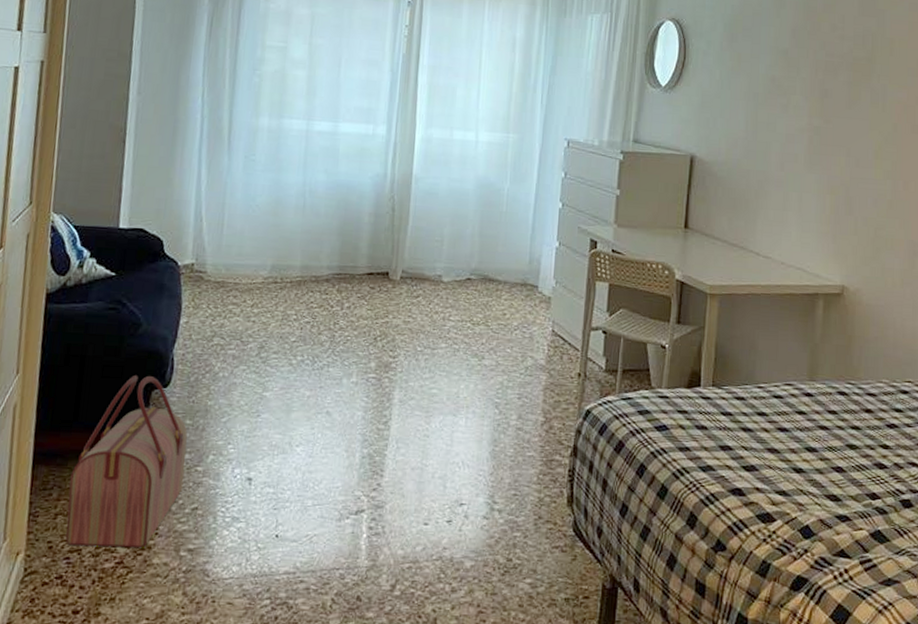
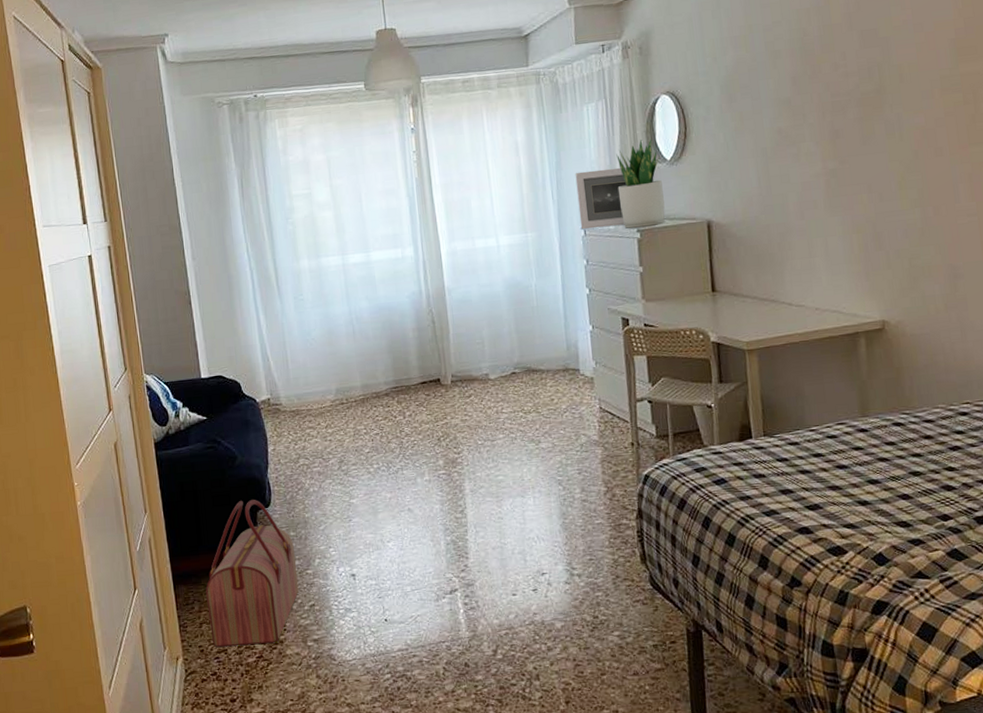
picture frame: none [565,80,620,144] -> present [575,167,627,230]
planter: none [608,61,656,150] -> present [616,139,665,229]

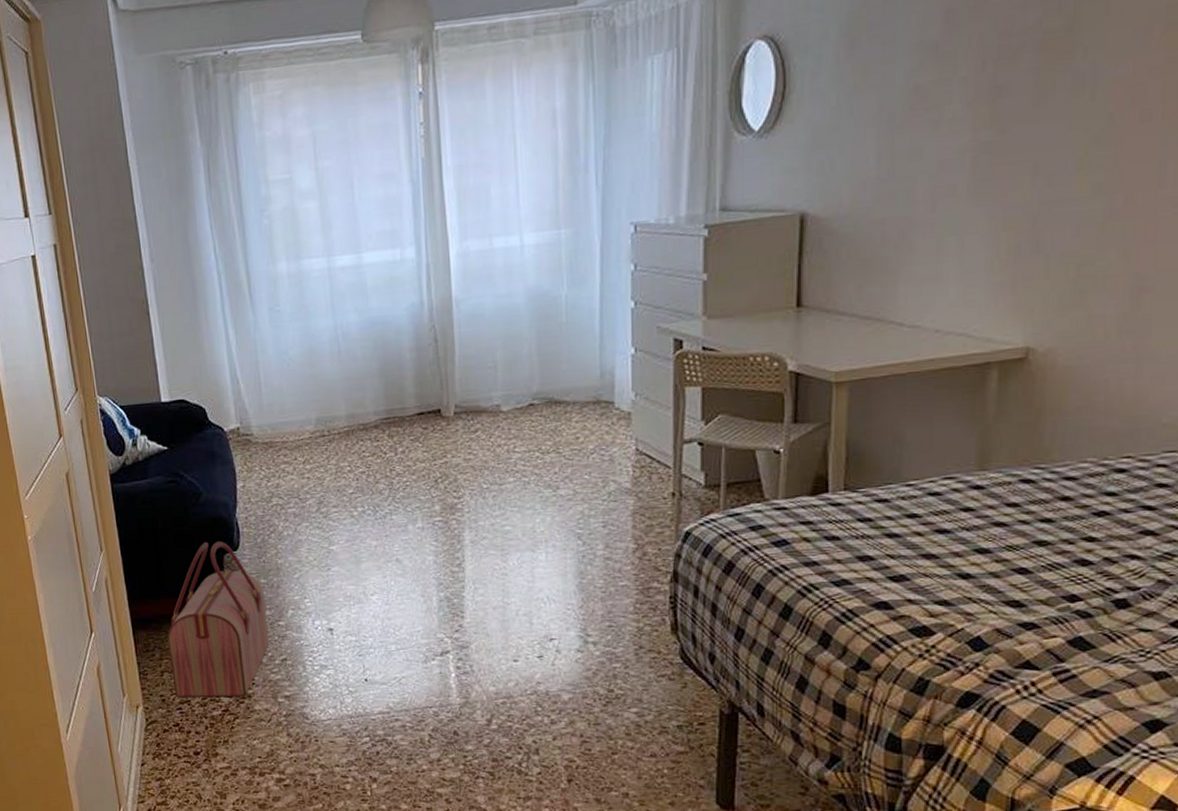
picture frame: present [575,167,627,230] -> none [628,141,698,225]
planter: present [616,139,665,229] -> none [683,102,745,224]

